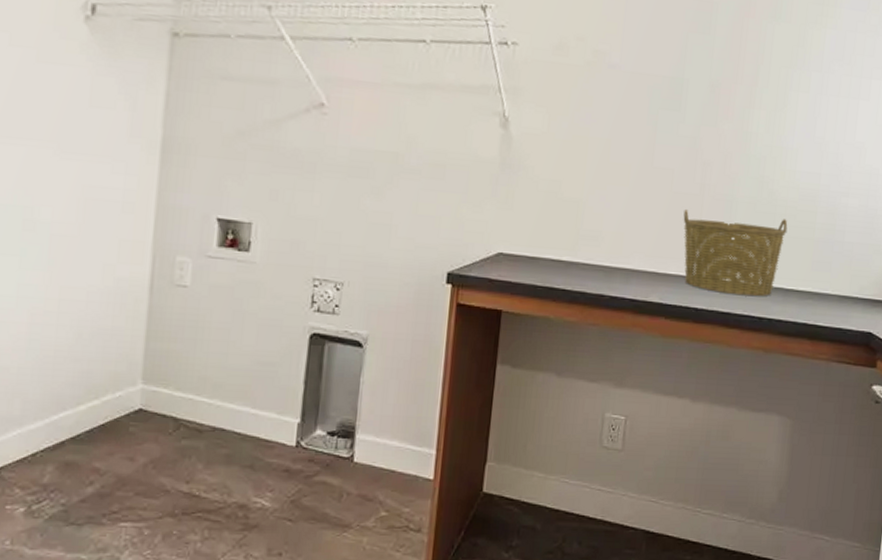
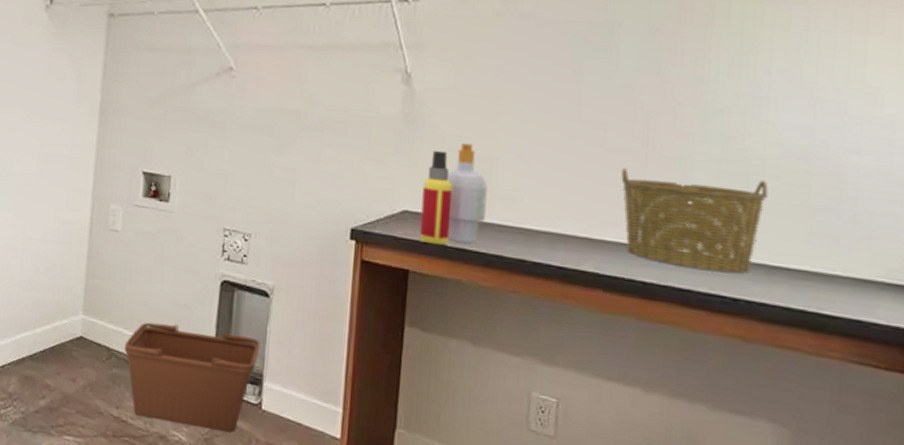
bicycle basket: none [195,385,353,490] -> present [124,322,261,432]
spray bottle: none [512,193,544,286] -> present [419,150,453,246]
soap bottle: none [538,187,575,282] -> present [447,143,488,244]

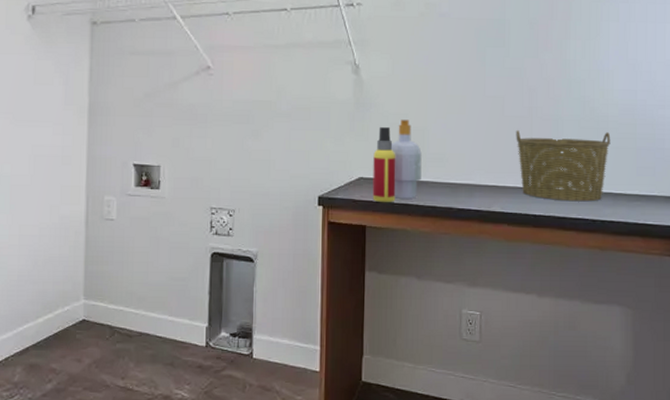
bicycle basket: present [124,322,261,432] -> none [126,297,249,382]

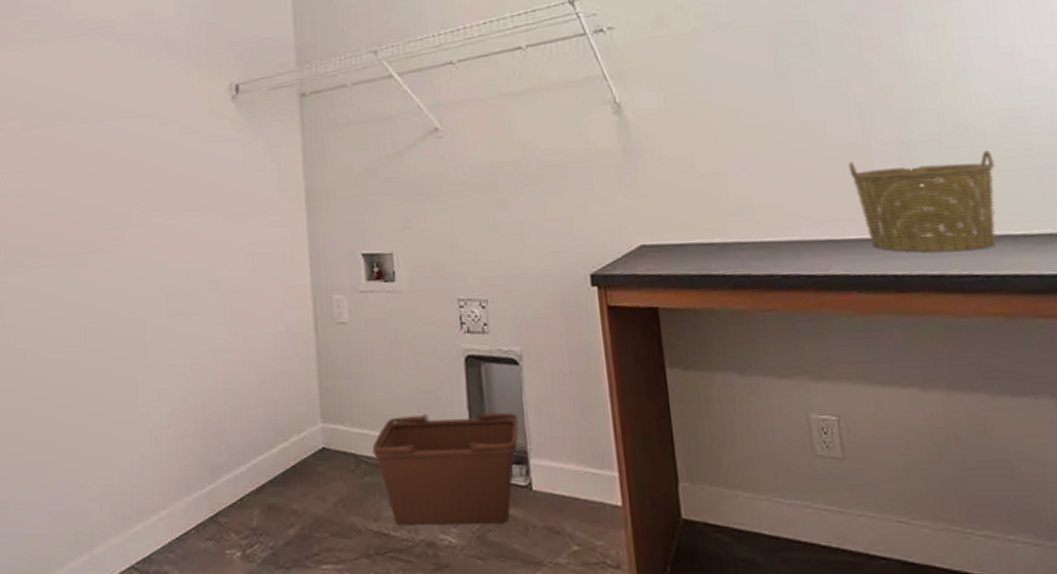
bicycle basket: none [126,297,249,382] -> present [372,412,519,524]
spray bottle: present [372,126,396,203] -> none [655,176,693,276]
soap bottle: present [392,119,422,199] -> none [677,164,725,269]

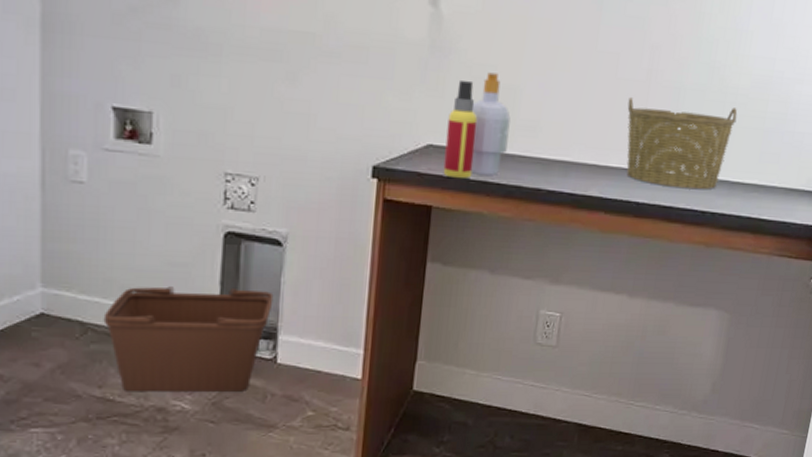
spray bottle: none [655,176,693,276] -> present [443,79,478,180]
soap bottle: none [677,164,725,269] -> present [471,72,511,176]

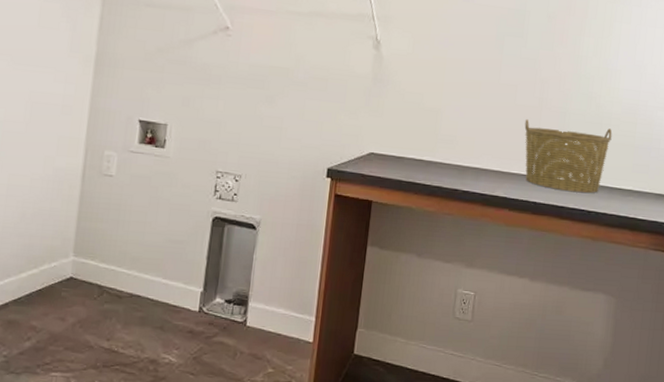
bicycle basket: present [103,286,274,392] -> none [116,258,247,349]
spray bottle: present [443,79,478,180] -> none [381,103,408,181]
soap bottle: present [471,72,511,176] -> none [403,98,434,178]

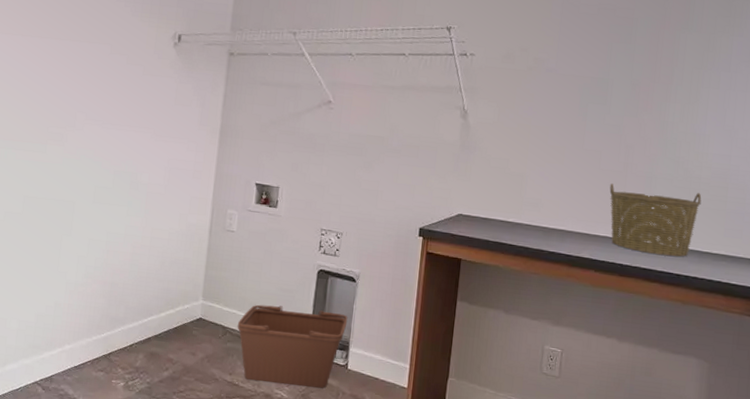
bicycle basket: none [116,258,247,349] -> present [237,304,348,388]

